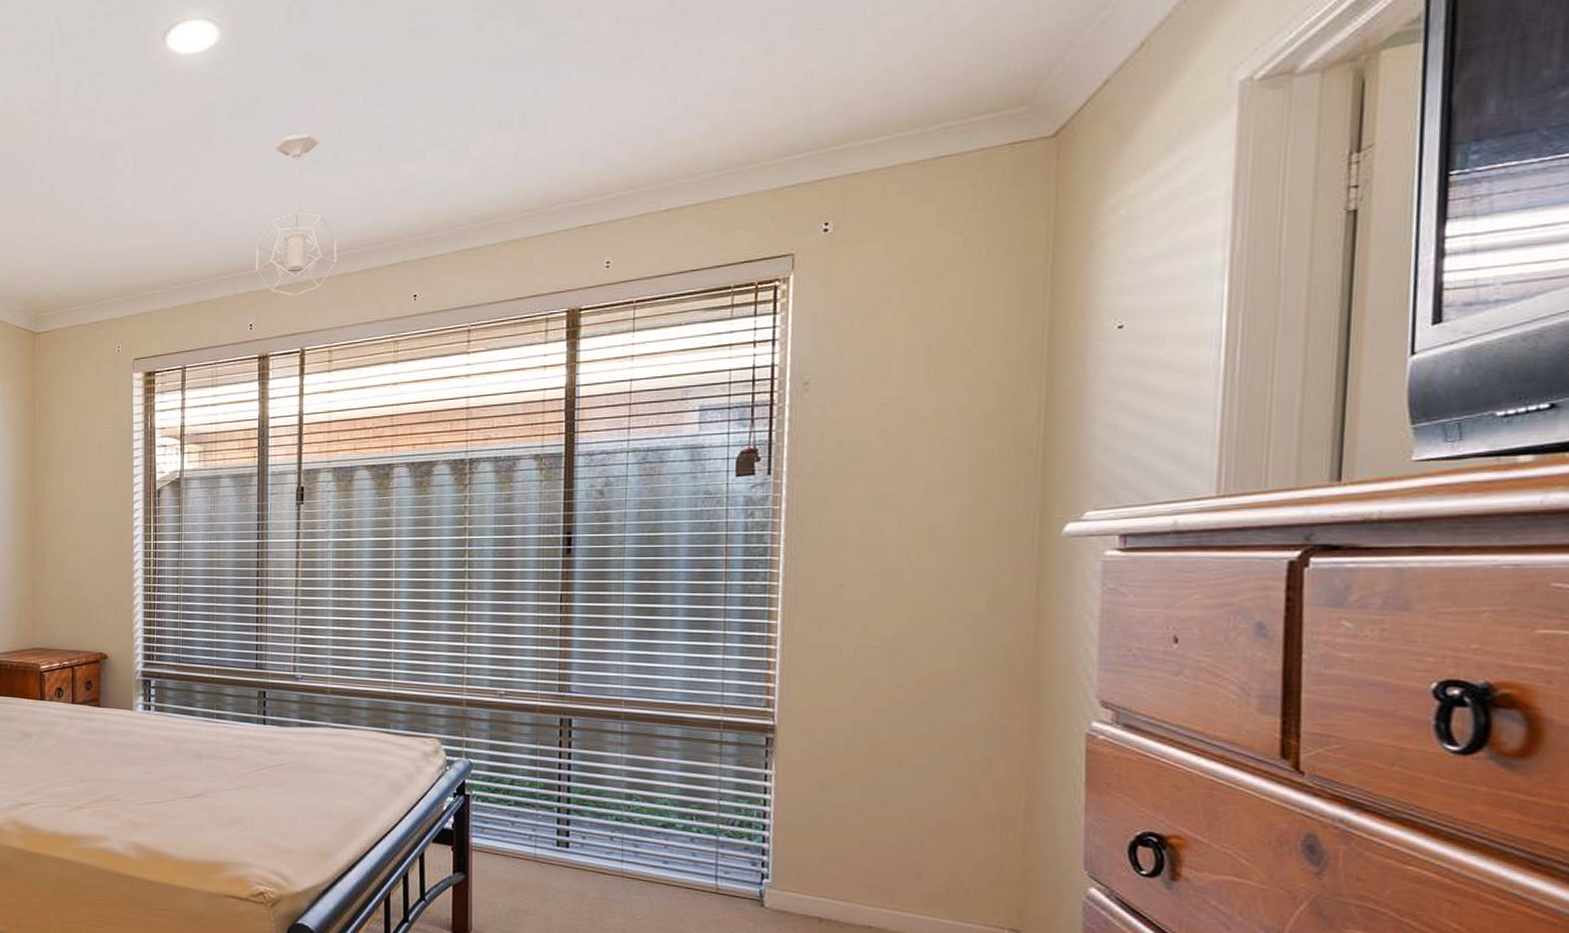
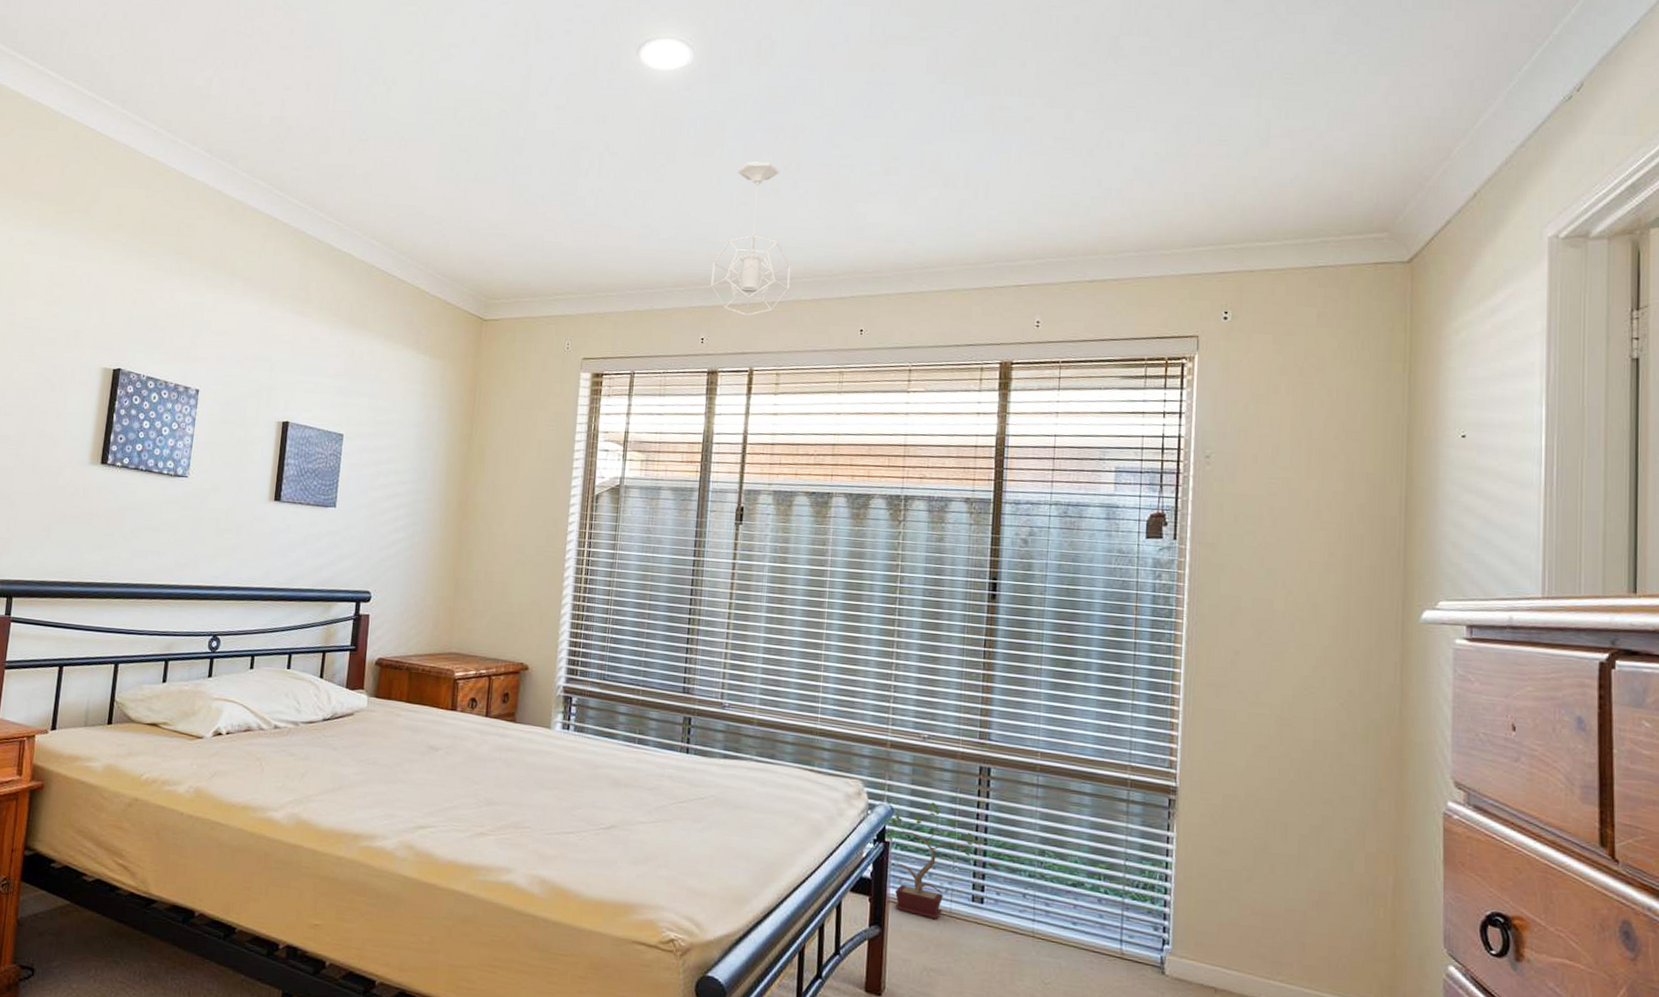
potted plant: none [467,755,571,865] -> present [887,802,987,920]

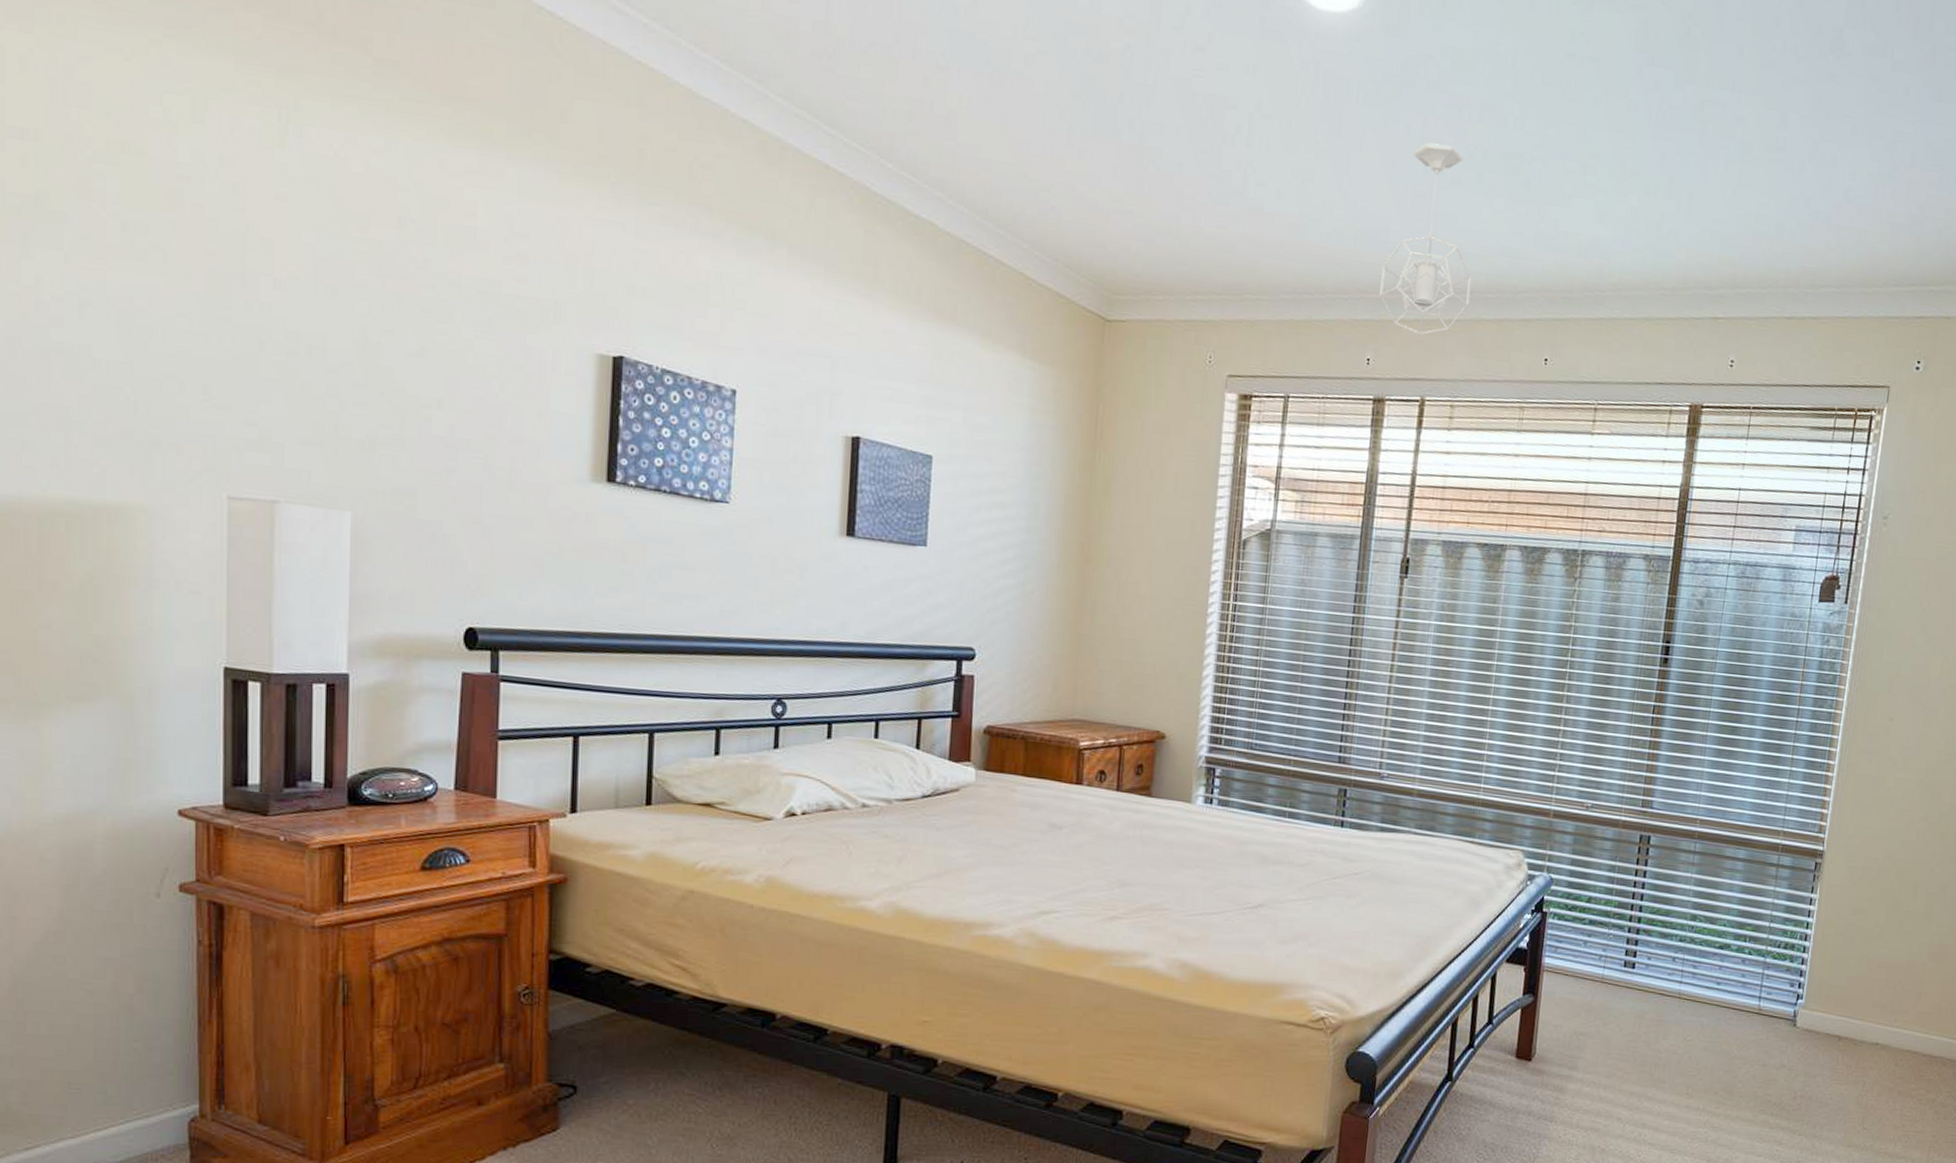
potted plant: present [887,802,987,920] -> none [1546,871,1643,986]

